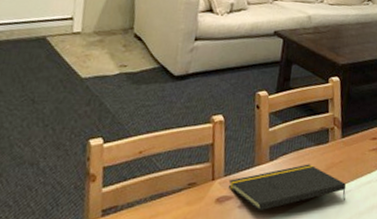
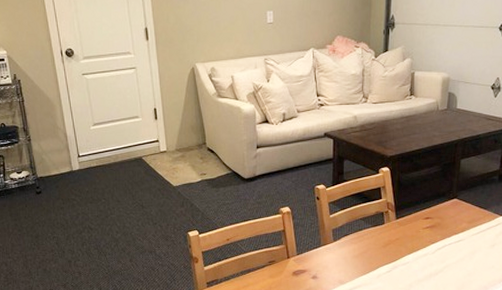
notepad: present [228,164,346,212] -> none [301,242,404,281]

